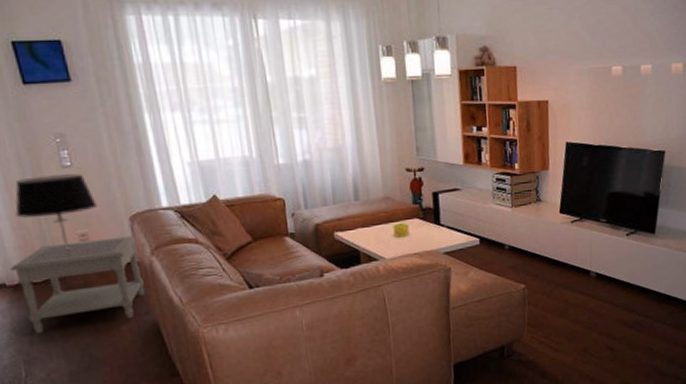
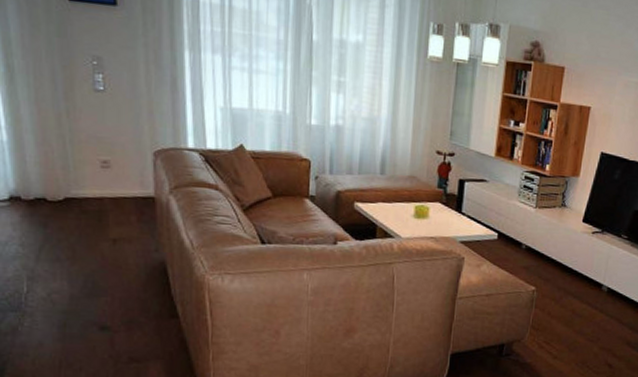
side table: present [11,236,145,334] -> none [28,166,157,253]
table lamp: present [15,174,97,251] -> none [42,95,123,175]

